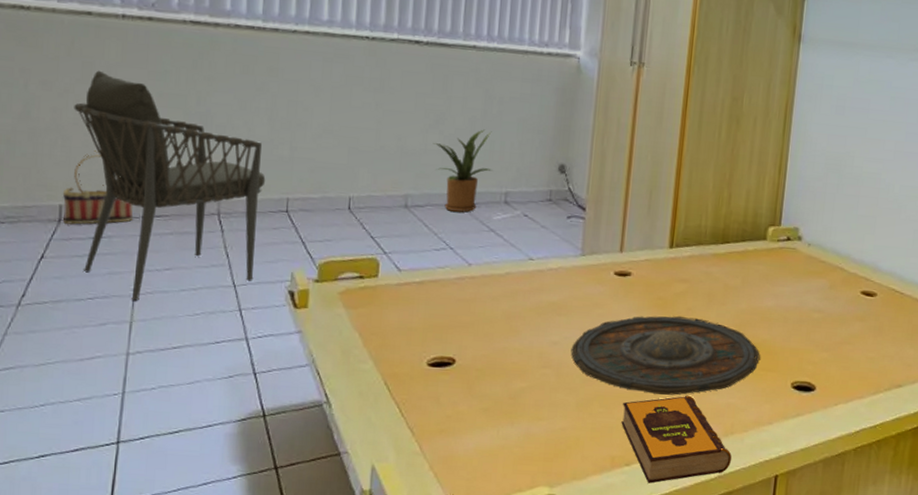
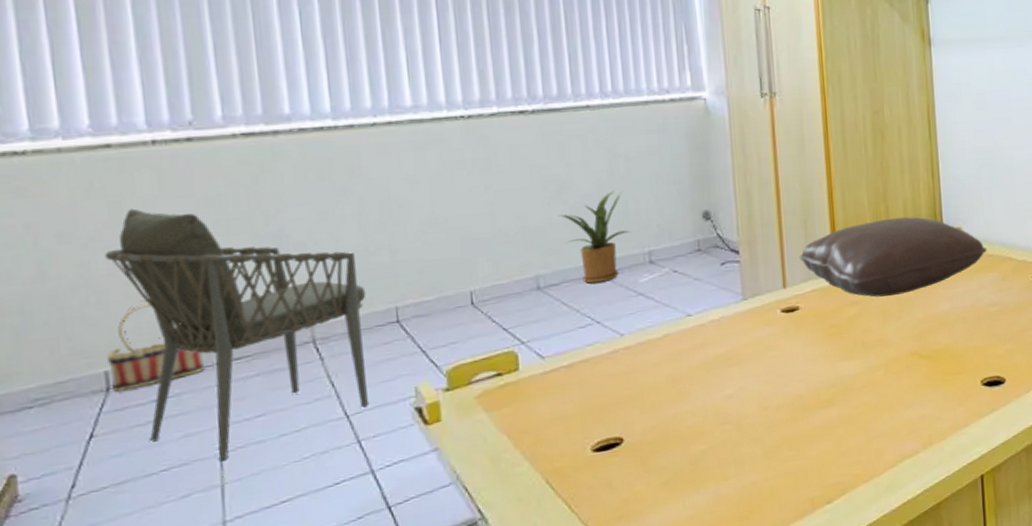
tray: present [570,316,760,395] -> none [748,338,945,426]
hardback book: present [621,395,732,484] -> none [813,417,935,516]
pillow: none [639,205,821,282] -> present [799,217,988,297]

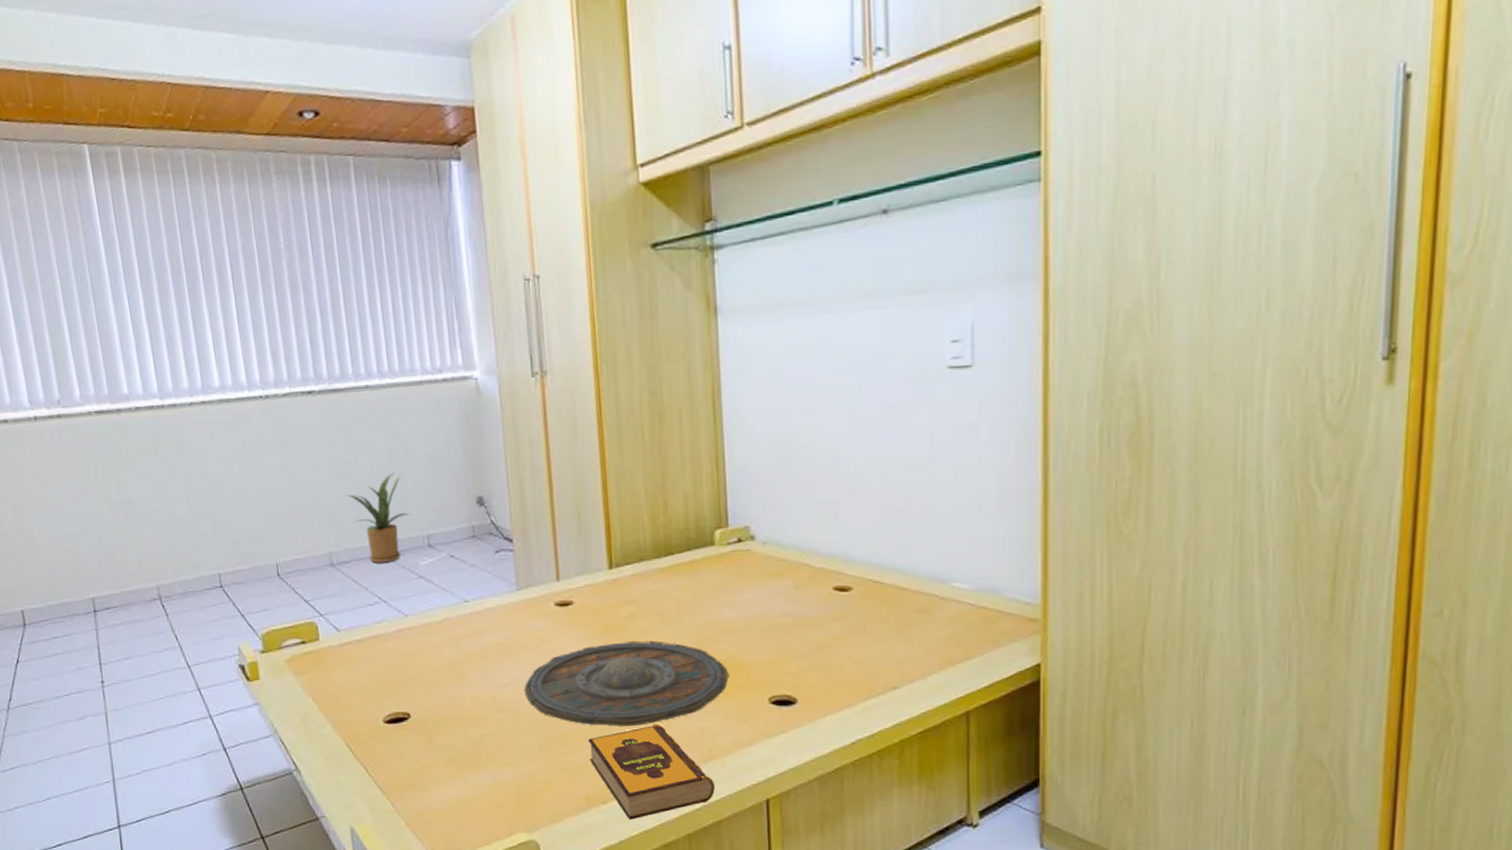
armchair: present [104,208,370,462] -> none [12,475,205,693]
basket: present [106,300,206,392] -> none [21,554,87,628]
tray: none [748,338,945,426] -> present [524,641,729,726]
pillow: present [799,217,988,297] -> none [572,511,780,598]
hardback book: none [813,417,935,516] -> present [588,724,716,820]

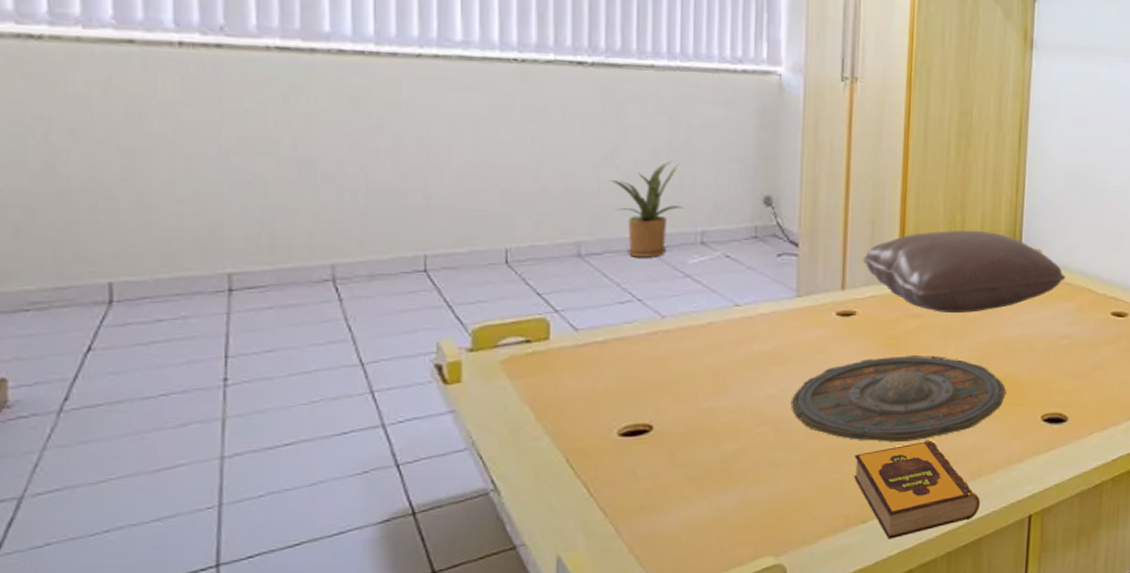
pillow: none [572,511,780,598] -> present [862,230,1066,314]

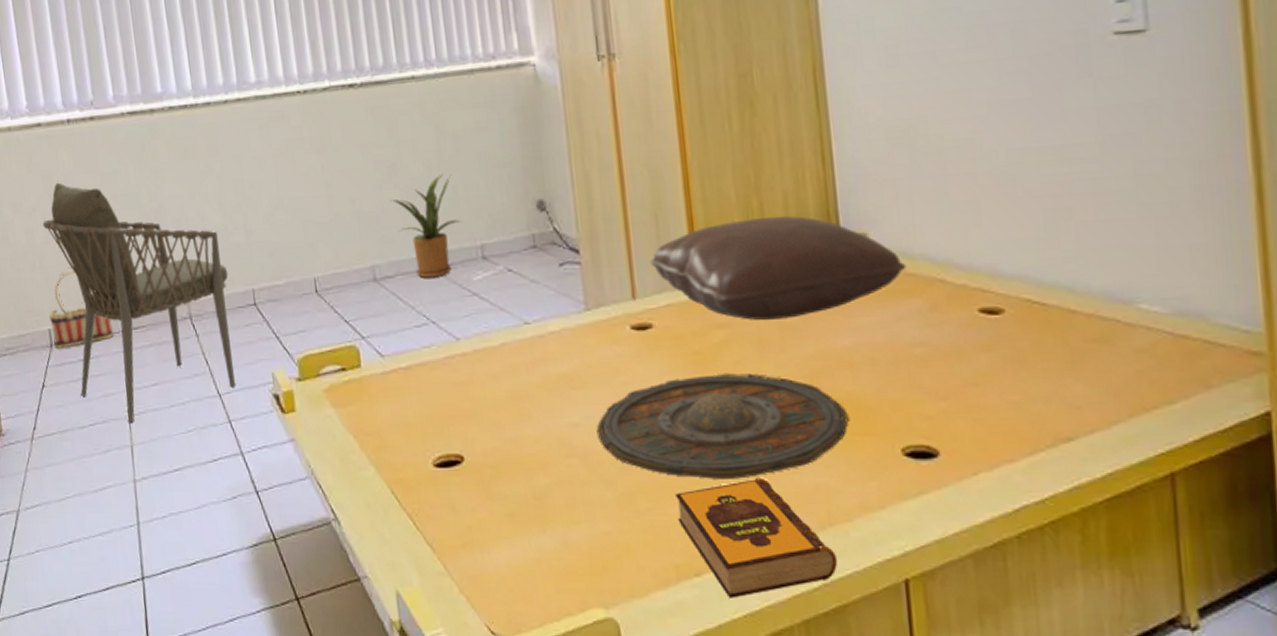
basket: none [111,212,216,306] -> present [48,267,114,348]
armchair: none [118,112,394,394] -> present [42,182,237,424]

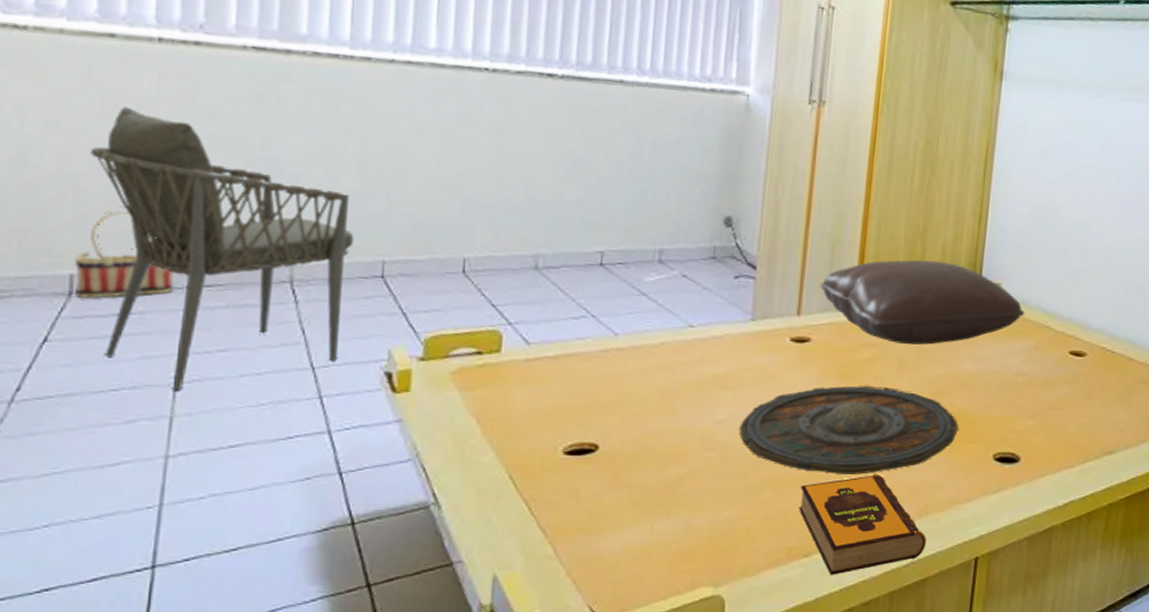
house plant: present [389,173,462,278] -> none [569,177,644,274]

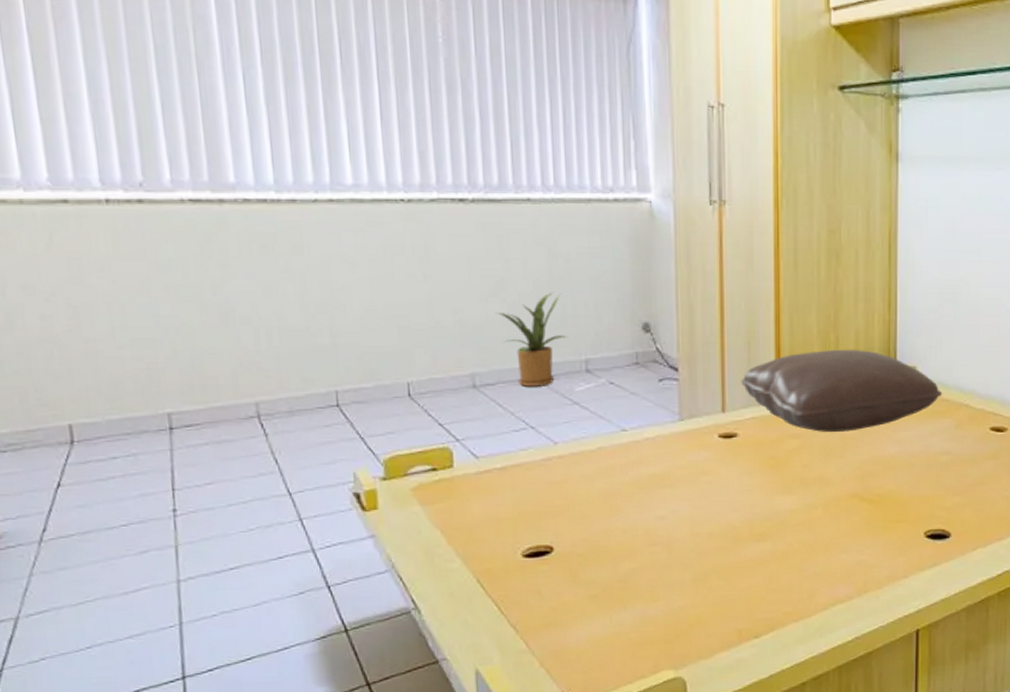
basket: present [74,206,175,299] -> none [69,359,159,445]
armchair: present [90,106,355,392] -> none [65,267,311,524]
house plant: none [569,177,644,274] -> present [495,292,568,387]
tray: present [739,386,958,475] -> none [680,475,888,560]
hardback book: present [799,474,927,575] -> none [744,557,869,654]

